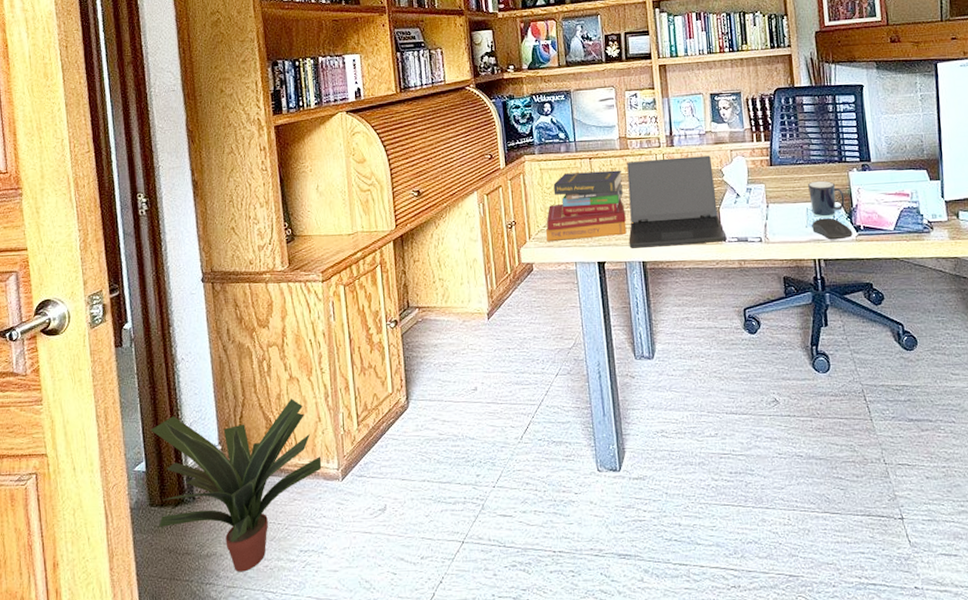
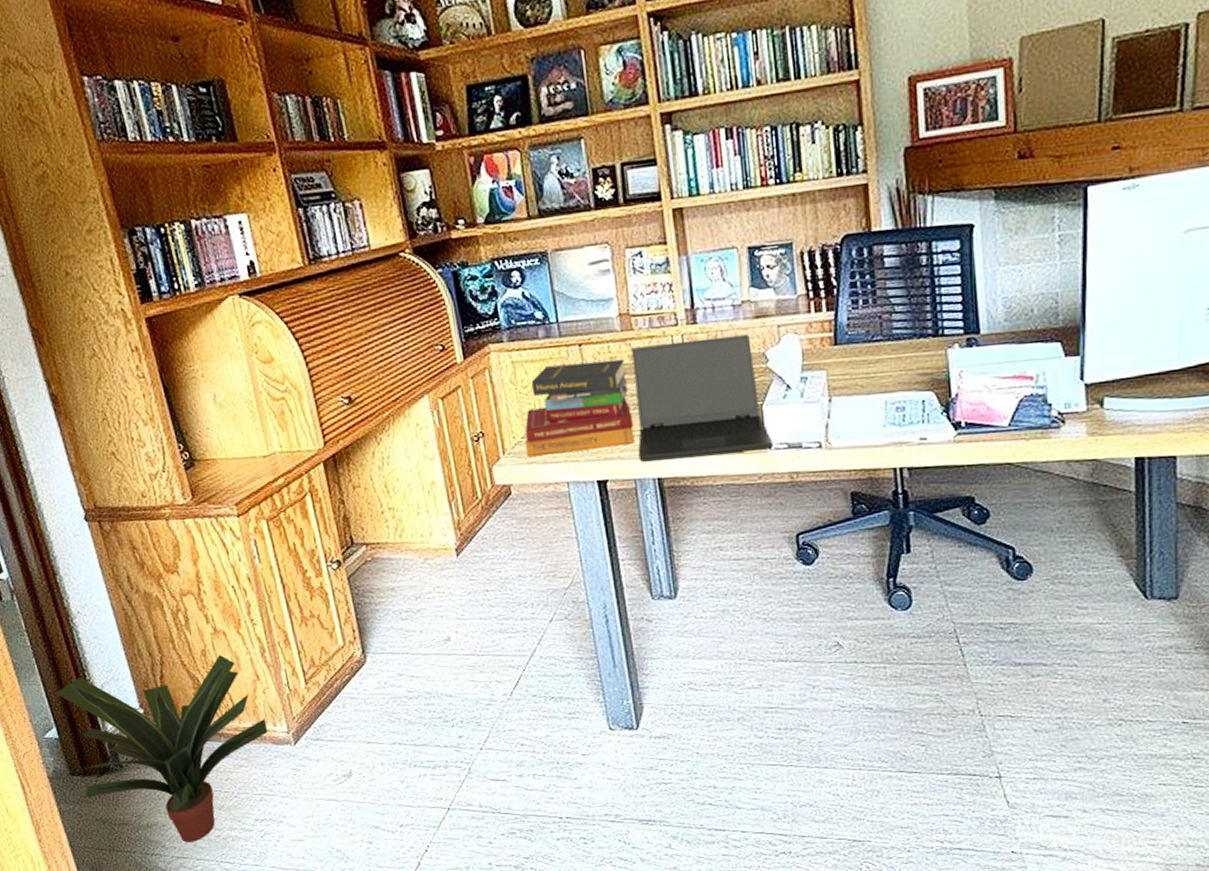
mug: present [807,180,845,218] -> none [887,362,940,414]
computer mouse: present [812,217,853,240] -> none [892,412,950,443]

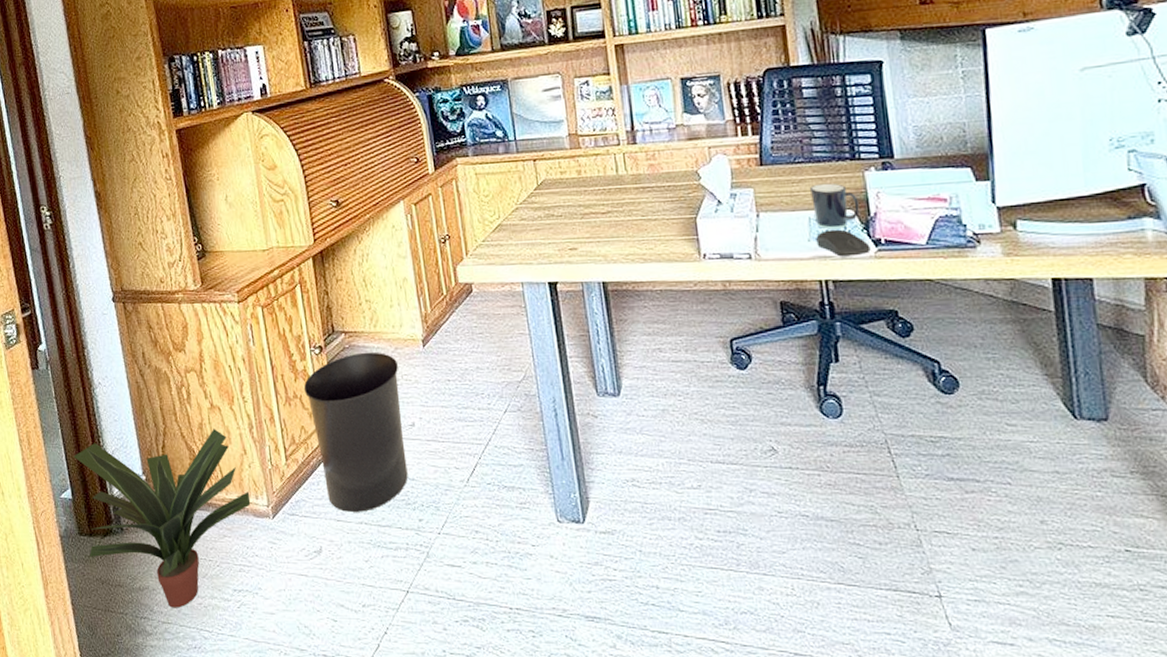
waste bin: none [321,564,445,733] -> present [303,352,408,512]
books: present [524,359,635,456] -> none [485,173,582,258]
laptop: present [631,334,773,462] -> none [579,154,706,267]
mug: none [887,362,940,414] -> present [809,182,860,230]
computer mouse: none [892,412,950,443] -> present [816,229,871,257]

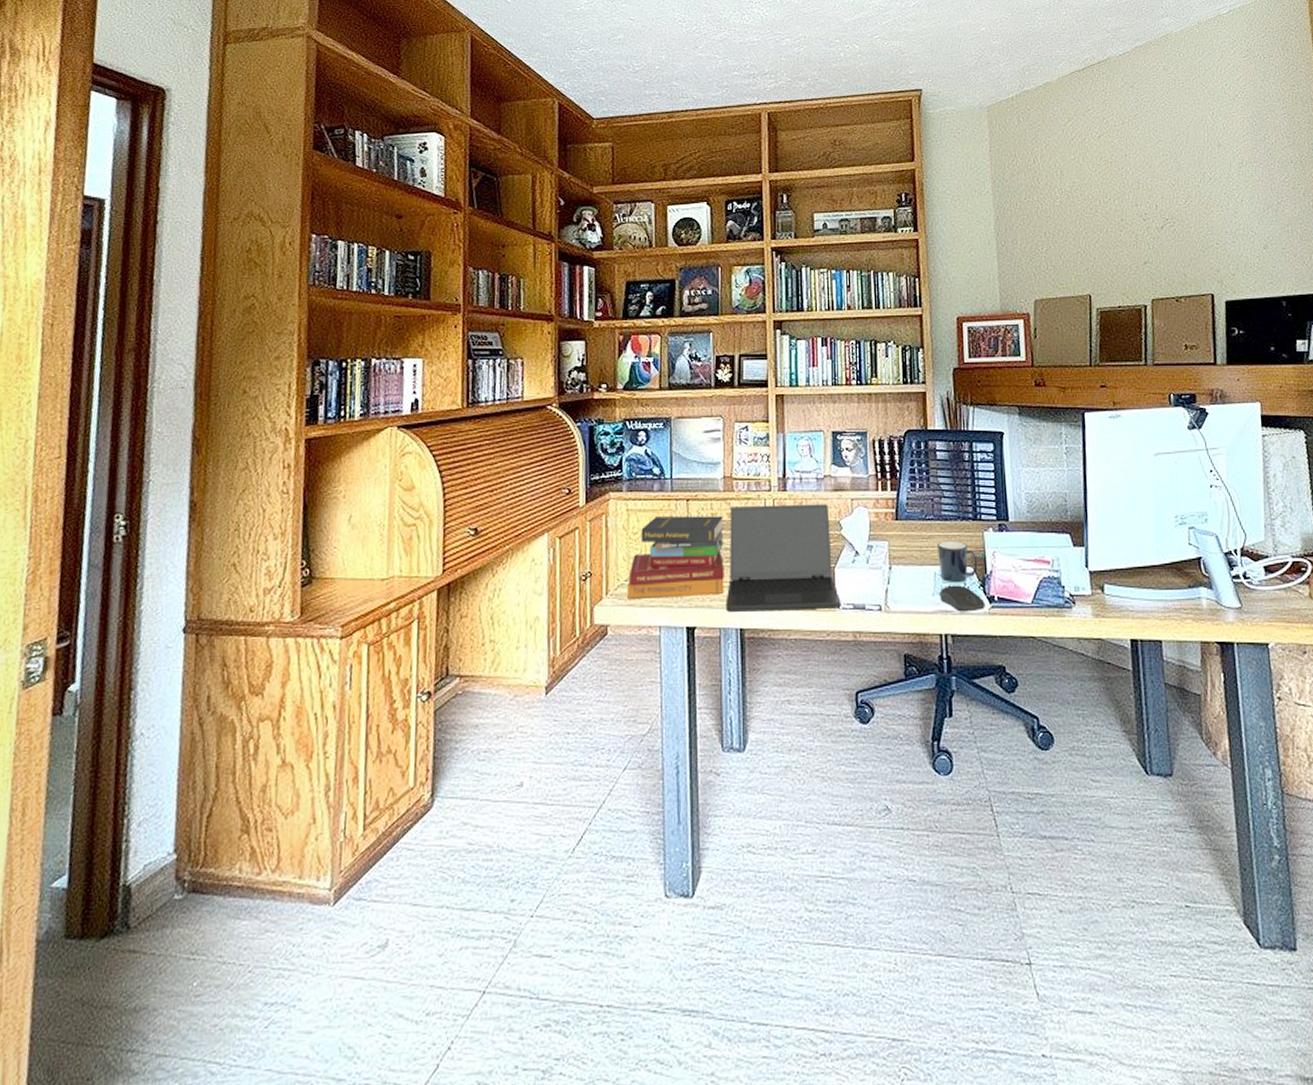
potted plant: present [73,429,251,608] -> none [73,792,310,1034]
waste bin: present [303,352,408,512] -> none [400,699,514,893]
books: none [485,173,582,258] -> present [626,516,724,599]
laptop: none [579,154,706,267] -> present [725,504,841,612]

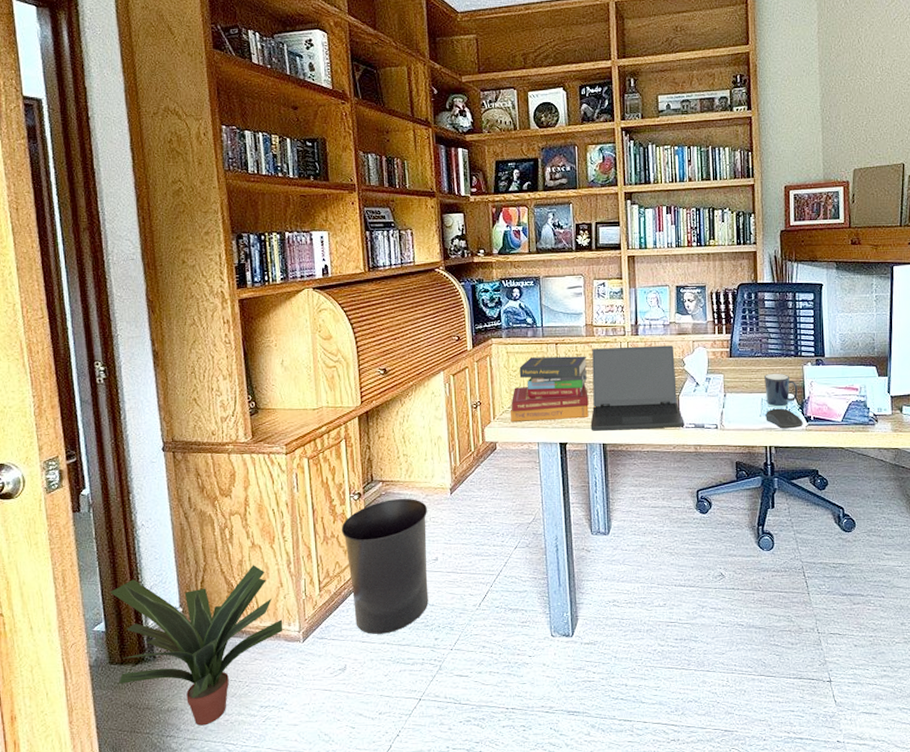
potted plant: none [73,792,310,1034] -> present [110,565,283,726]
waste bin: none [400,699,514,893] -> present [341,498,429,634]

